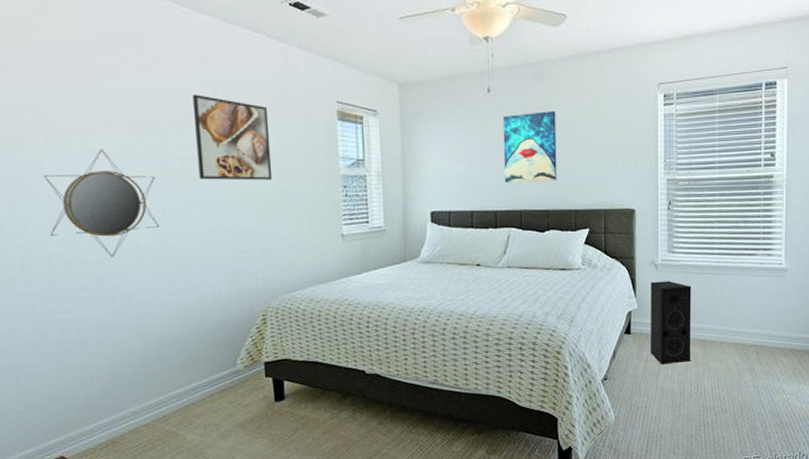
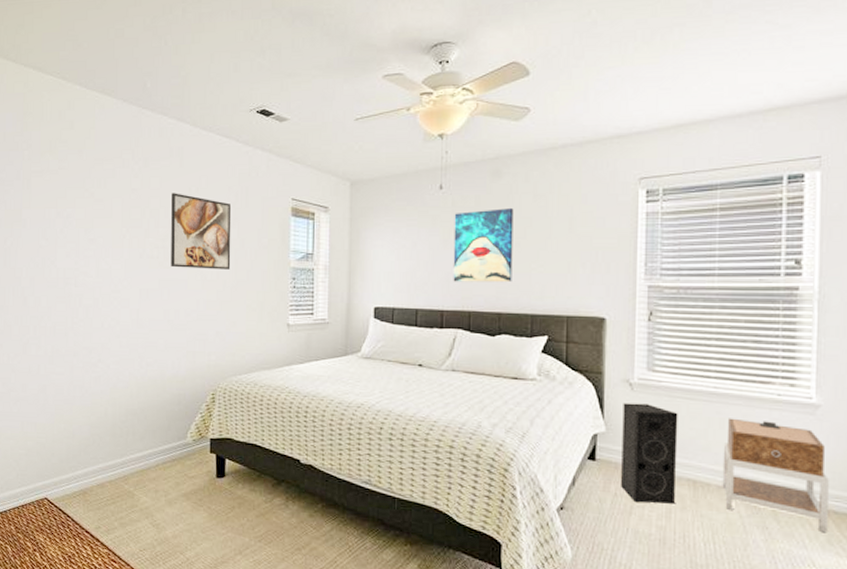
home mirror: present [44,149,160,257] -> none [56,238,137,330]
nightstand: none [723,285,793,368] -> present [722,418,829,533]

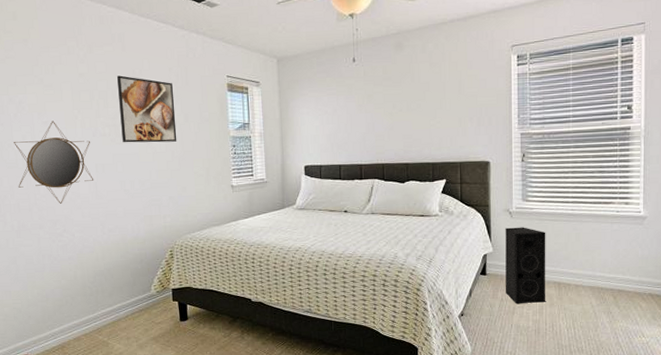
home mirror: none [56,238,137,330] -> present [14,121,94,204]
wall art: present [453,208,514,283] -> none [366,75,416,140]
nightstand: present [722,418,829,533] -> none [579,232,653,312]

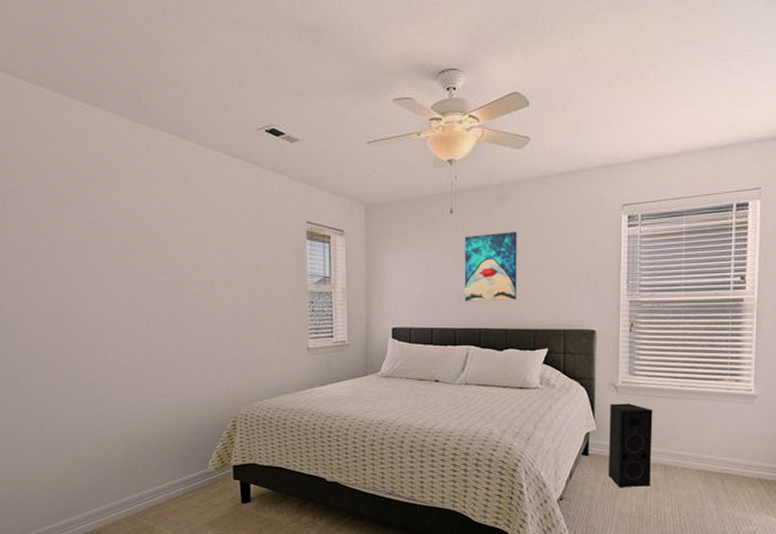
home mirror: present [14,121,94,204] -> none [47,264,145,362]
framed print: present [117,75,177,143] -> none [177,215,246,295]
wall art: none [366,75,416,140] -> present [464,232,517,302]

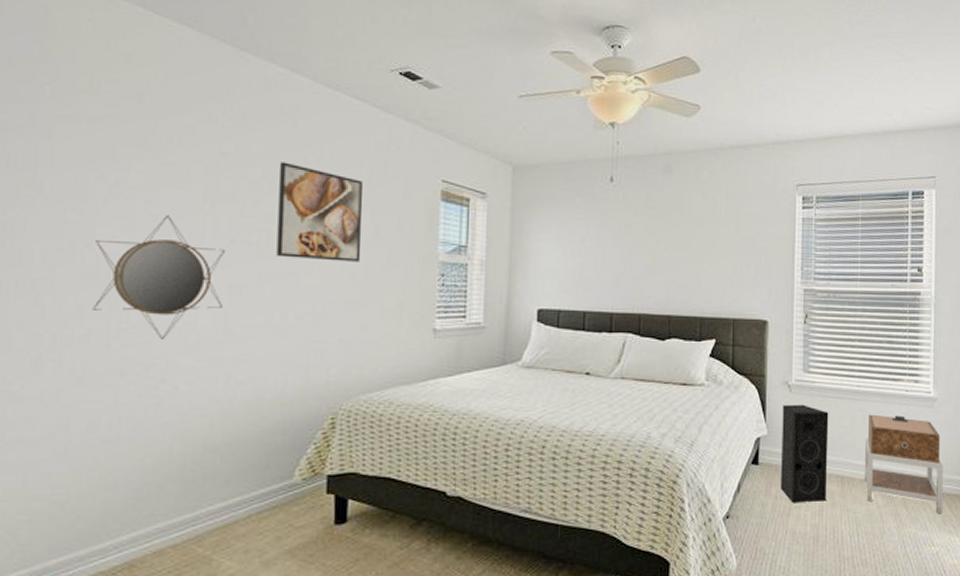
home mirror: none [47,264,145,362] -> present [92,215,225,339]
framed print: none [177,215,246,295] -> present [276,162,363,262]
wall art: present [464,232,517,302] -> none [623,206,684,284]
nightstand: none [686,411,762,498] -> present [864,414,943,514]

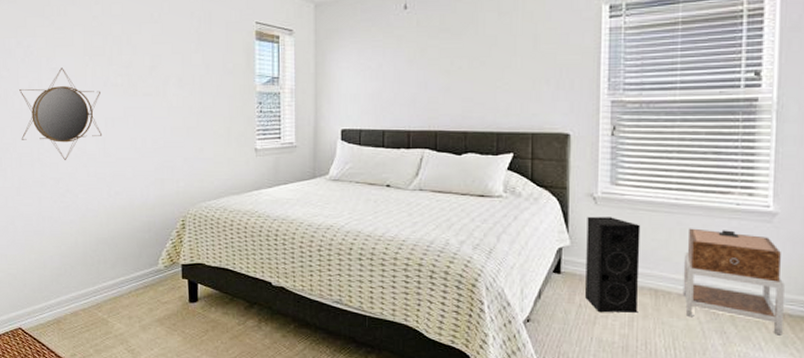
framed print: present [276,162,363,262] -> none [134,19,196,96]

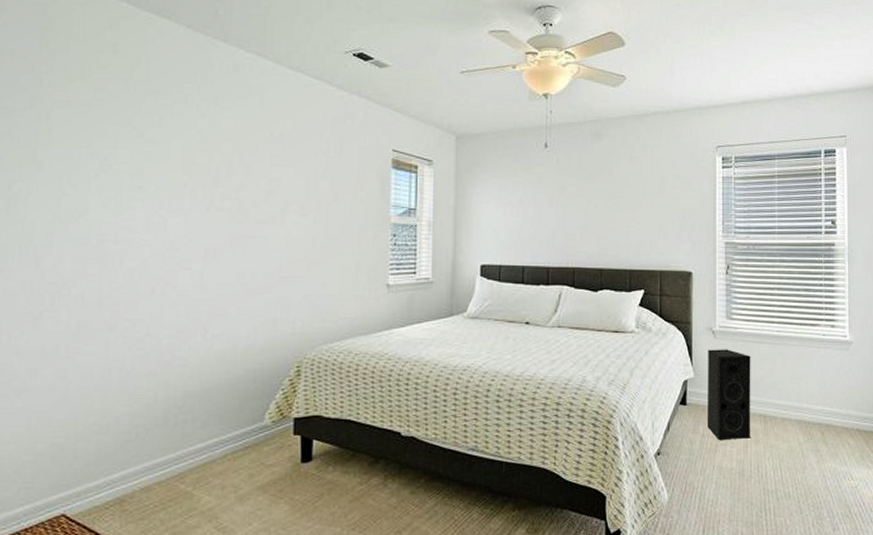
home mirror: present [19,67,103,160] -> none [86,186,201,297]
nightstand: present [682,228,785,336] -> none [785,357,860,450]

